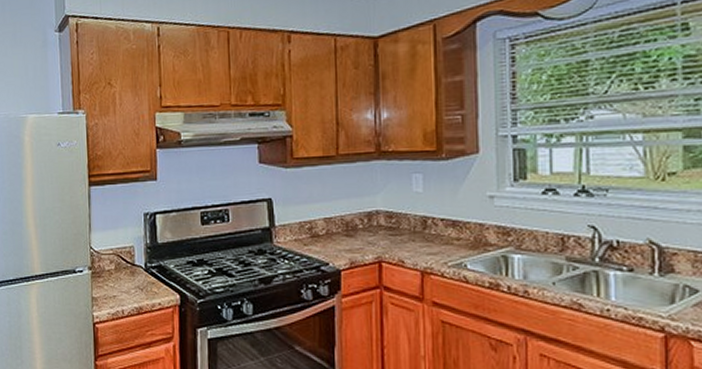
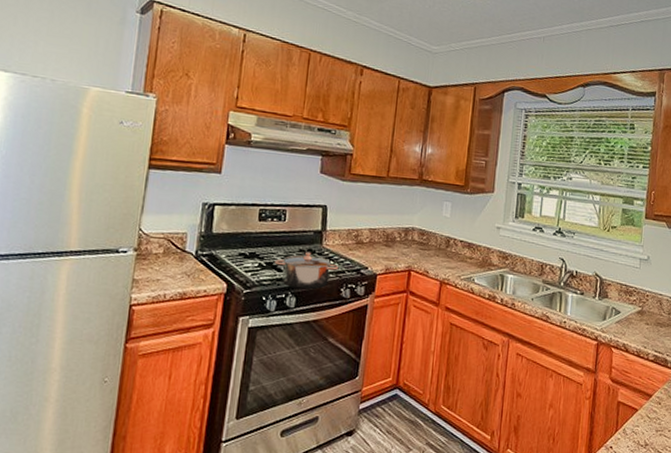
cooking pot: none [224,252,296,294] -> present [274,252,339,290]

